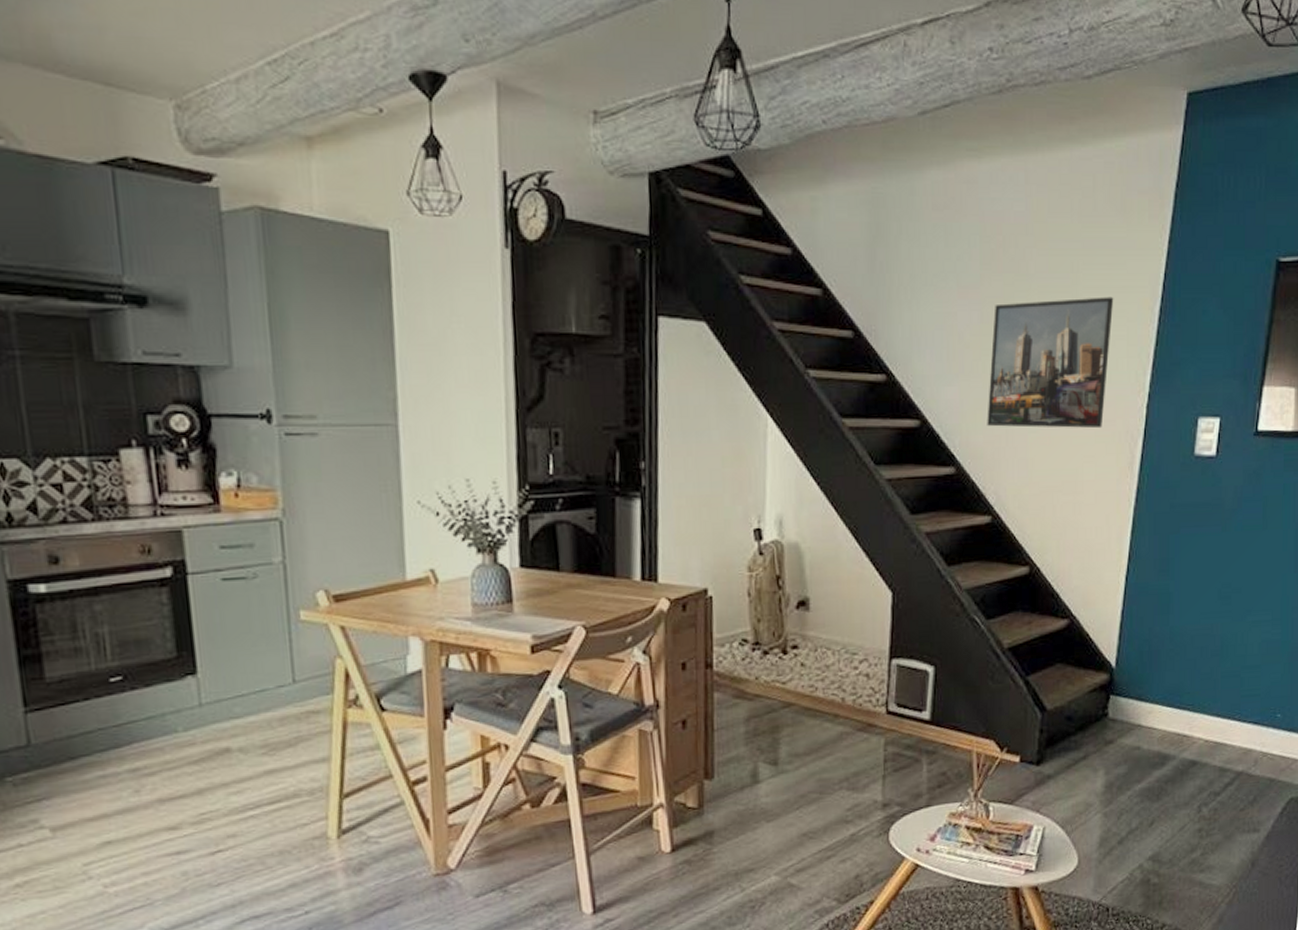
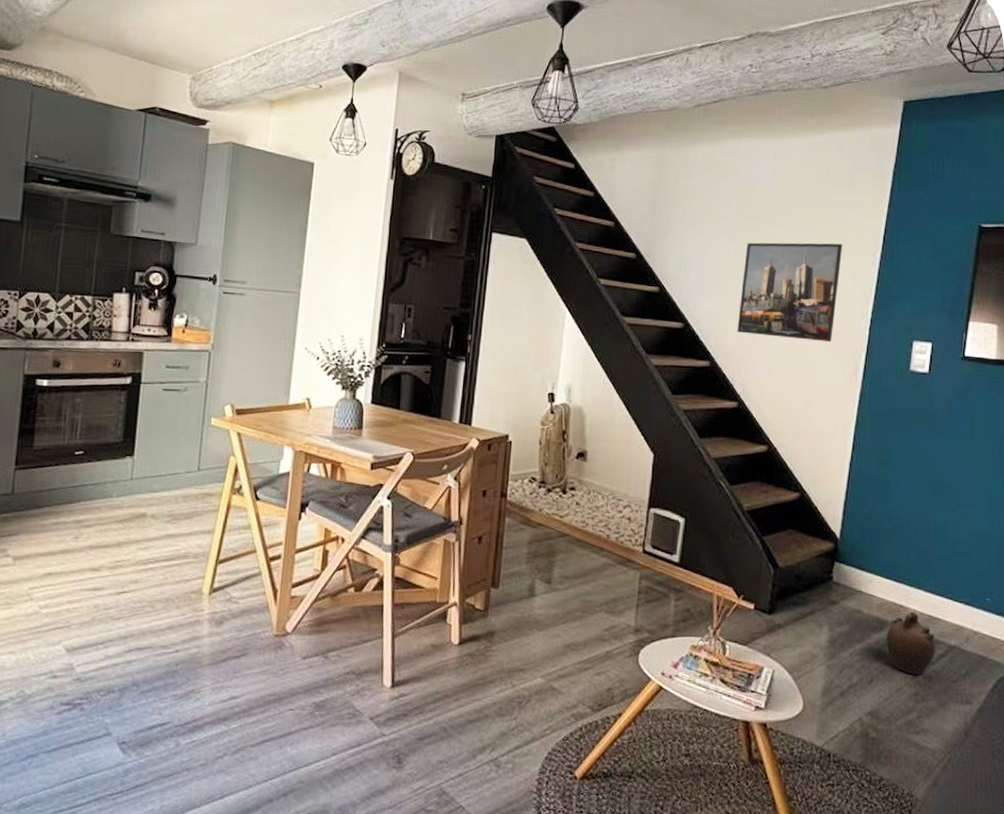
ceramic jug: none [1168,740,1222,809] -> present [886,611,936,675]

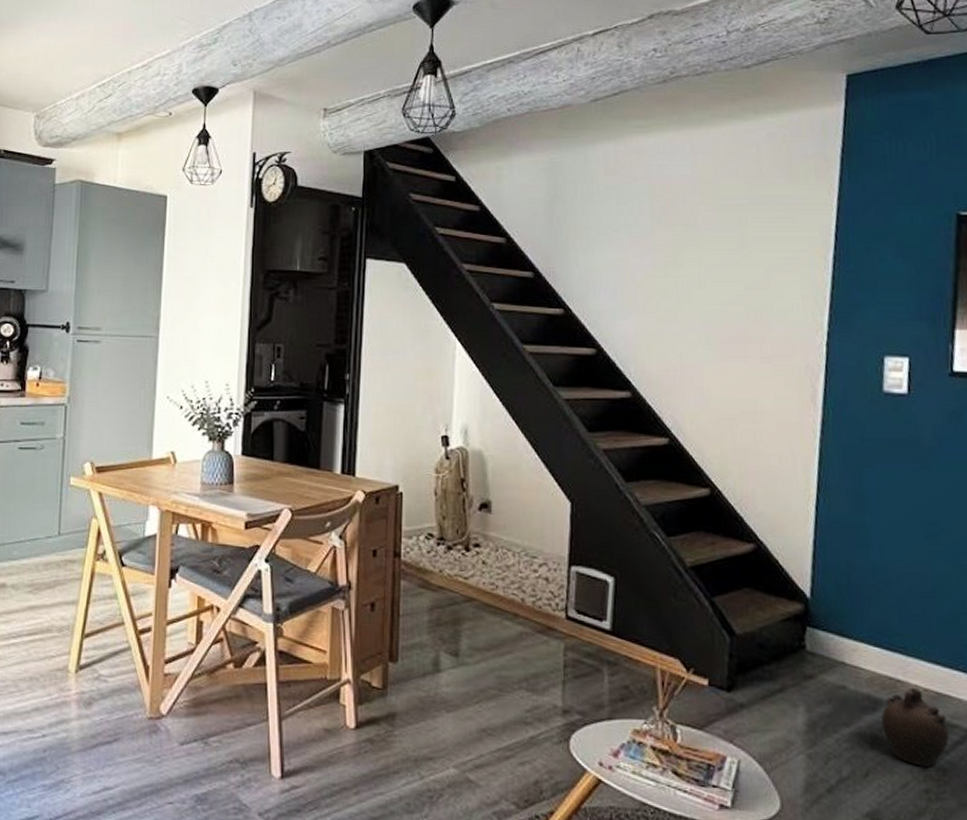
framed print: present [737,242,843,343] -> none [661,246,785,363]

